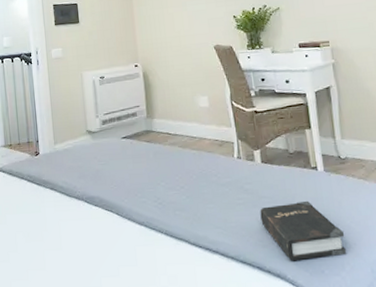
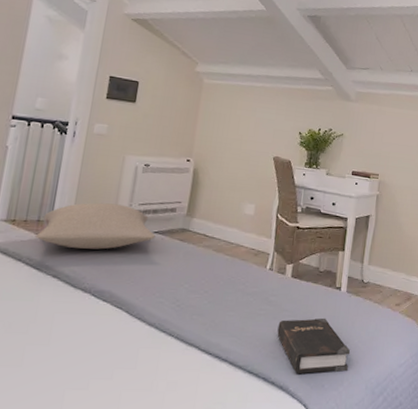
pillow: none [30,117,125,162] -> present [36,202,155,250]

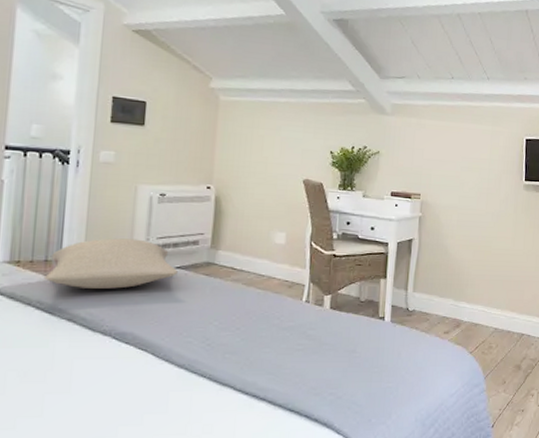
hardback book: present [277,317,351,375] -> none [318,350,398,410]

